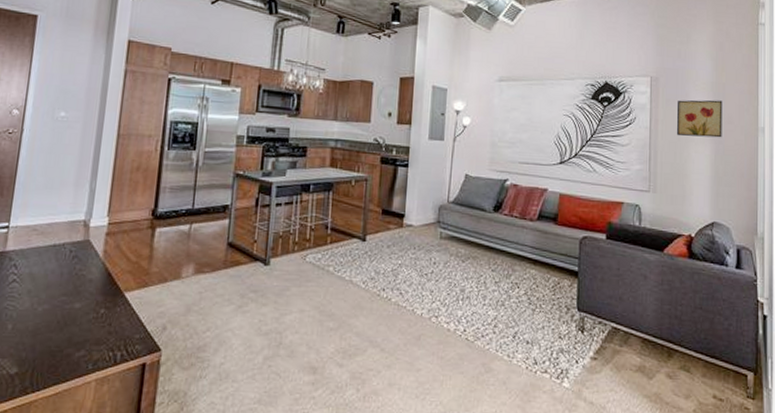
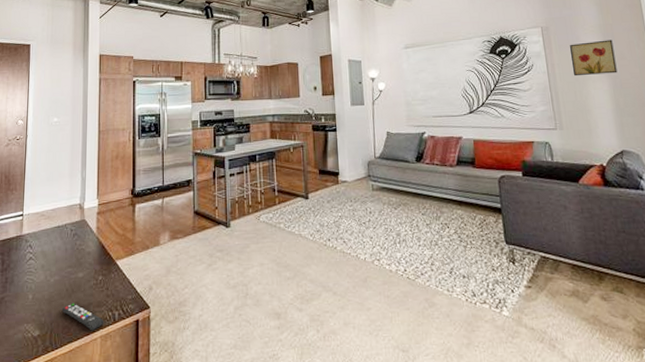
remote control: none [49,338,103,373] -> present [61,303,104,331]

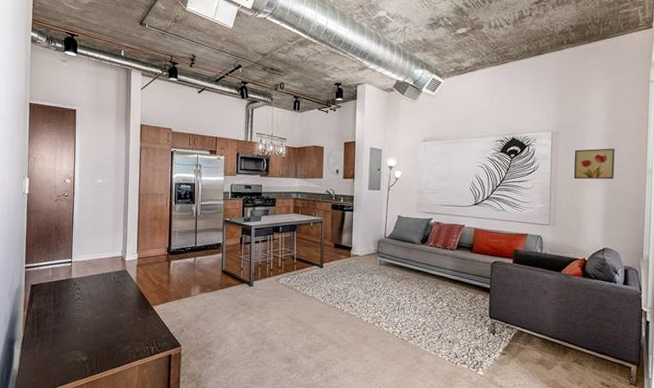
remote control: present [61,303,104,331] -> none [106,337,142,361]

